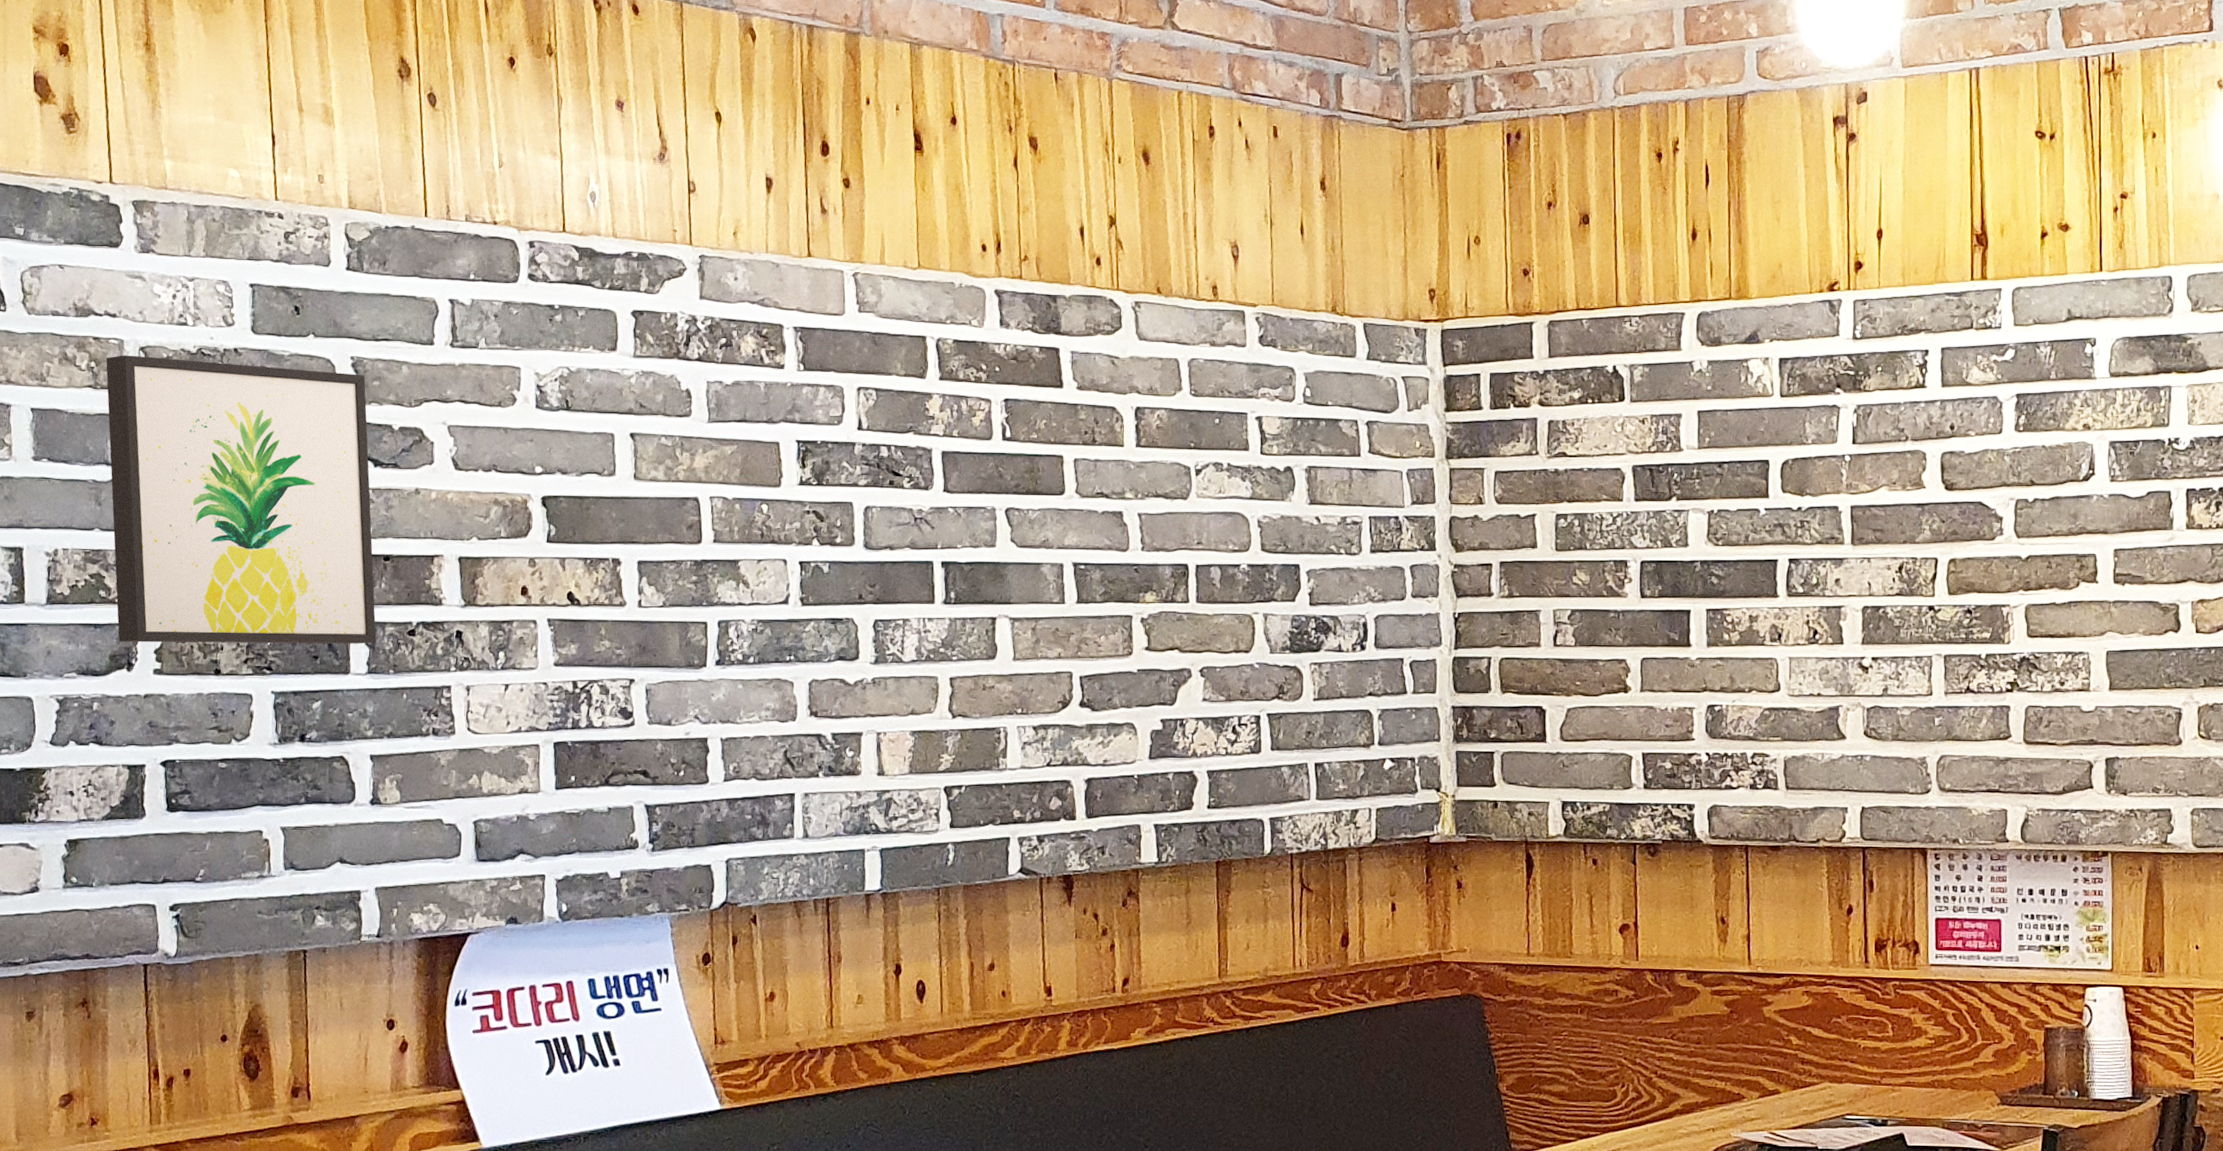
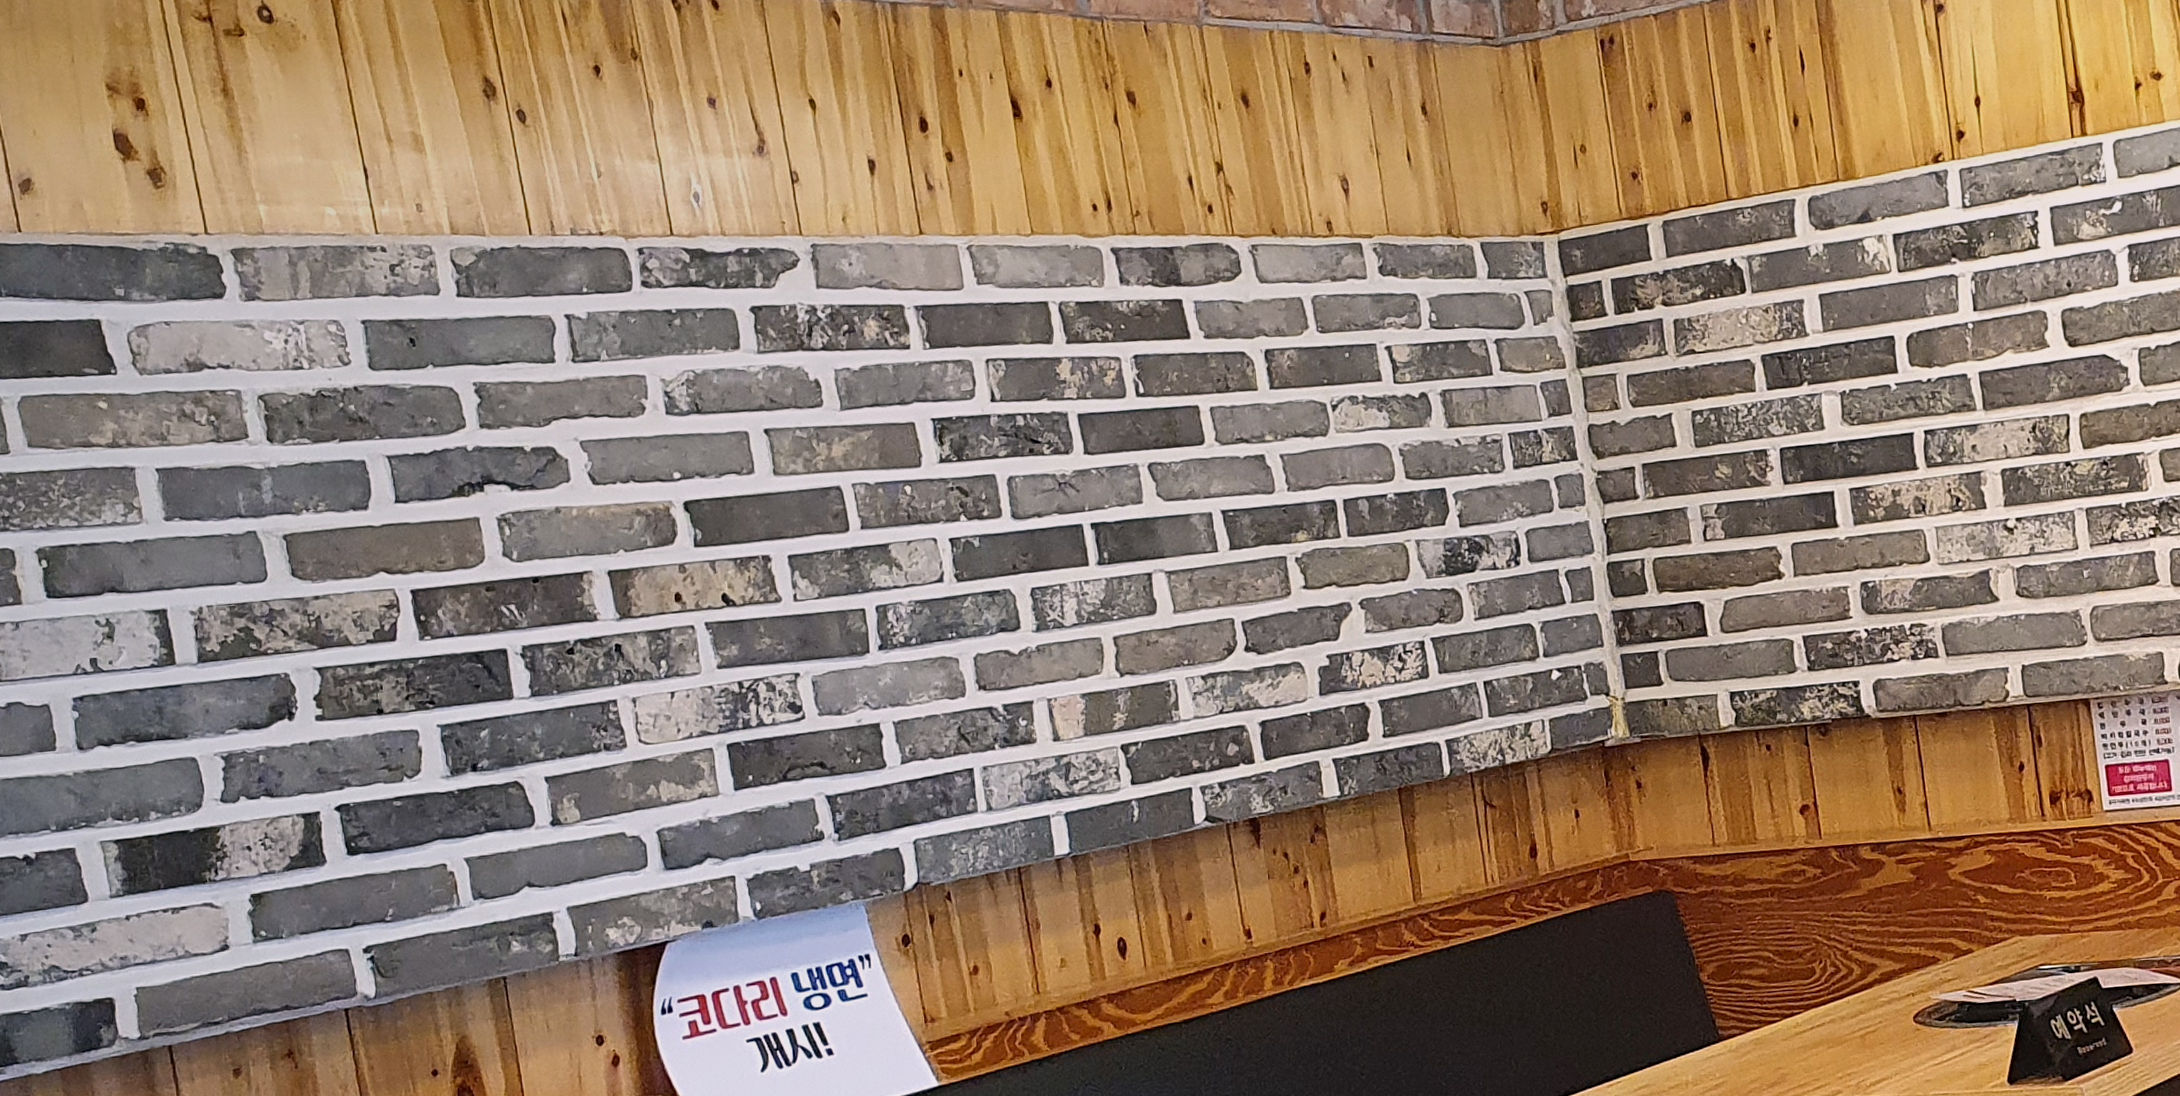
wall art: present [105,355,377,644] -> none [225,399,536,693]

